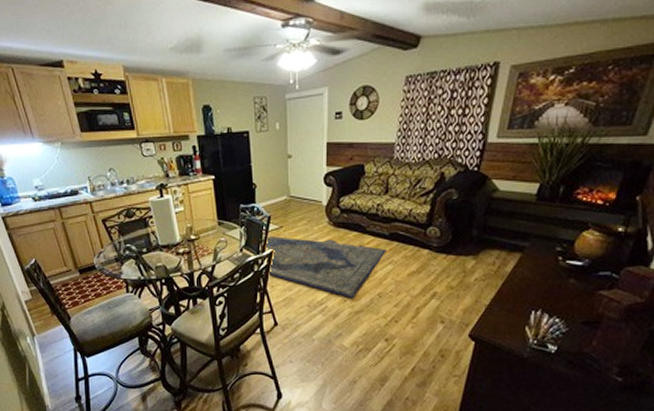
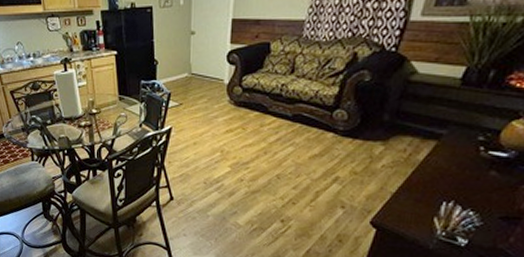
rug: present [265,235,387,299] -> none [164,112,288,179]

